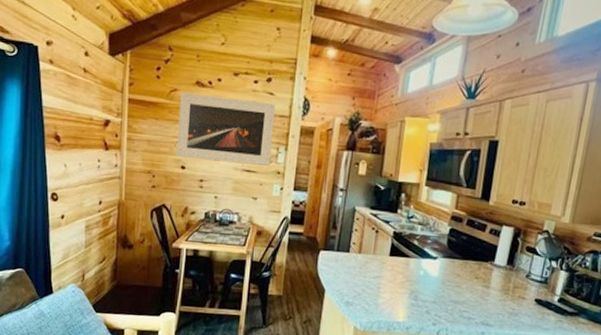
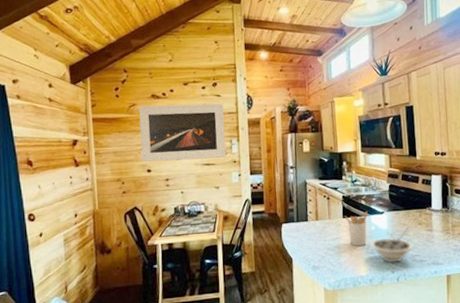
utensil holder: none [391,253,419,290] -> present [344,212,368,246]
bowl: none [414,278,464,316] -> present [370,226,413,264]

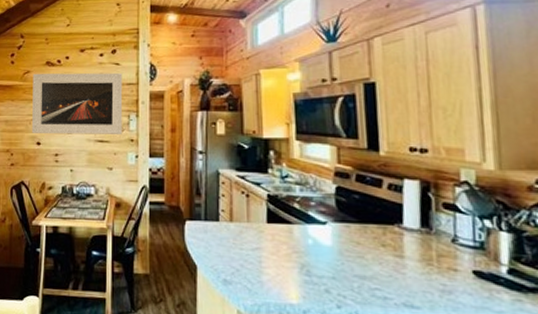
utensil holder: present [344,212,368,246] -> none [269,219,303,263]
bowl: present [370,226,413,264] -> none [305,247,371,295]

